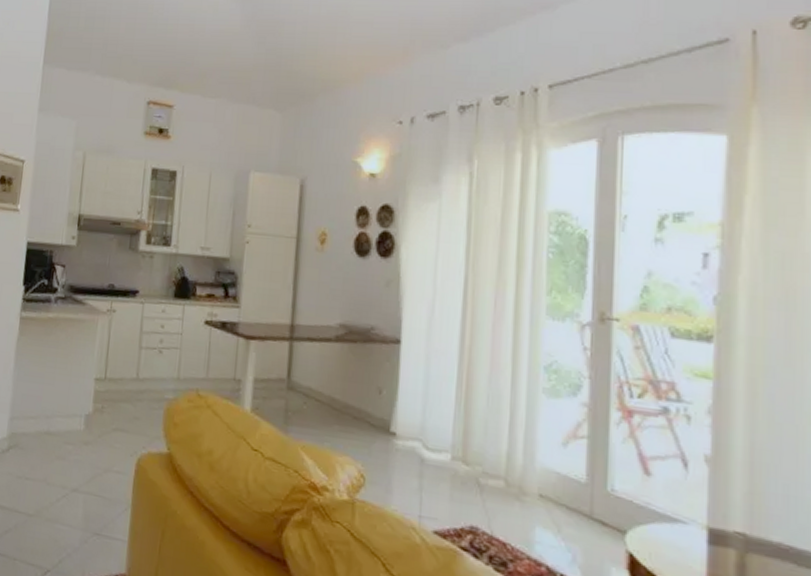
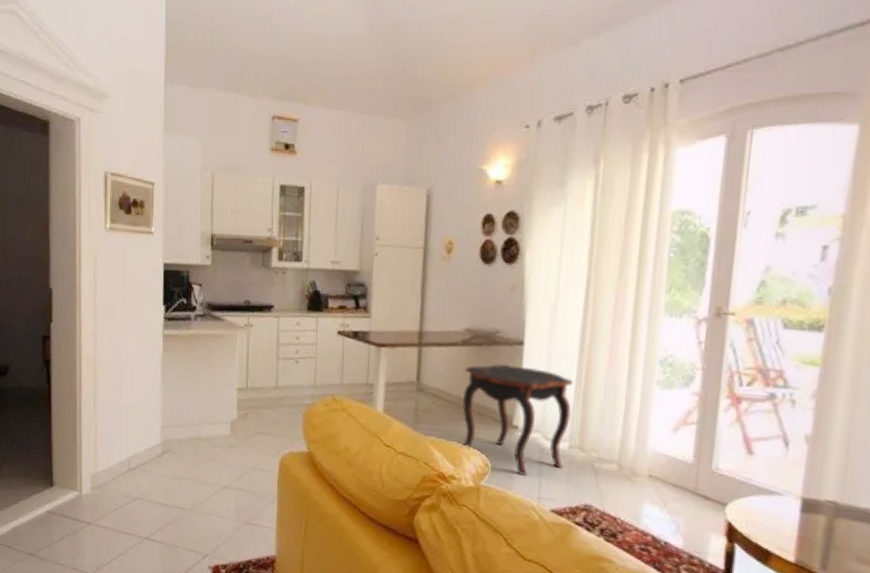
side table: none [334,363,454,491] -> present [461,364,574,477]

